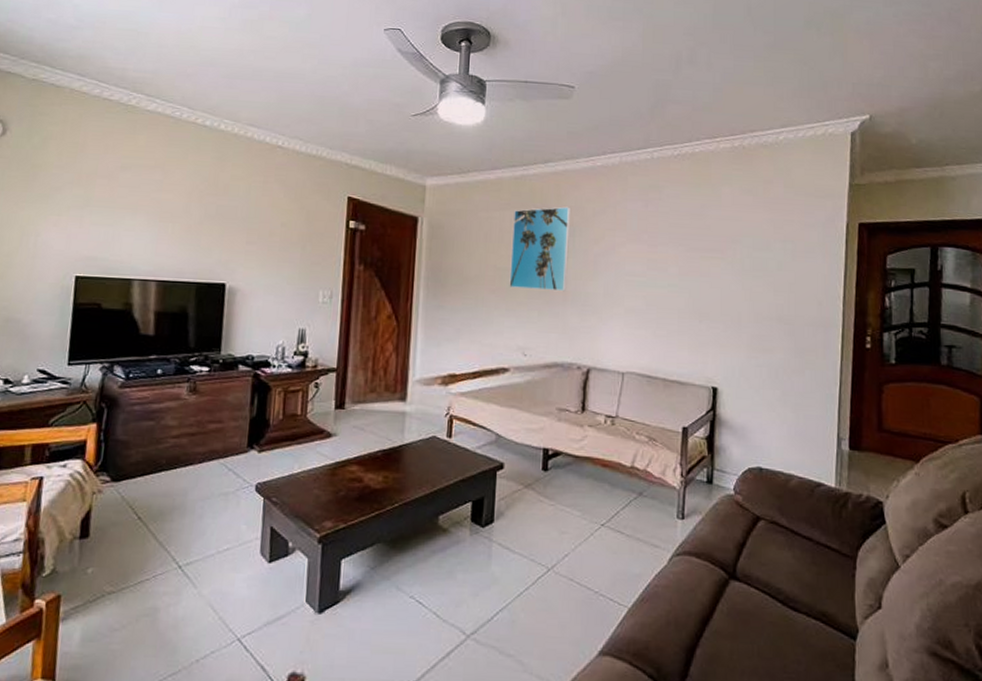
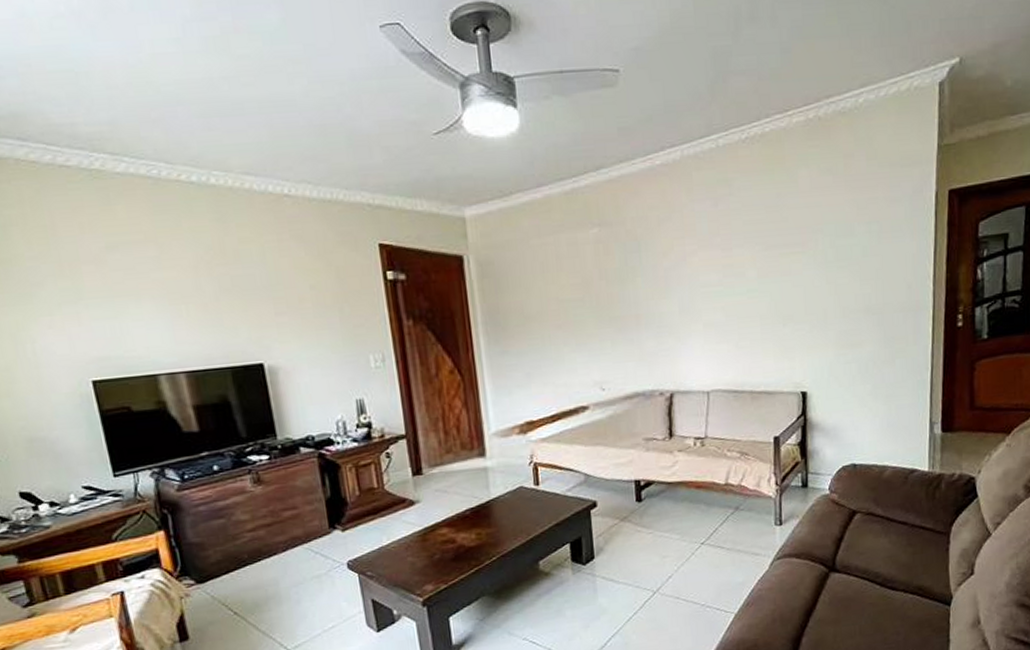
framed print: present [509,206,570,292] -> none [569,218,638,320]

